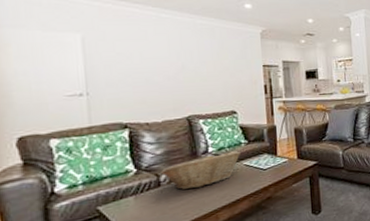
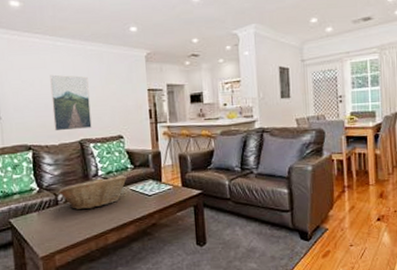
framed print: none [152,47,202,108] -> present [50,74,92,131]

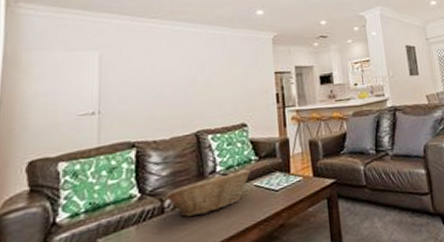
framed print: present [50,74,92,131] -> none [165,60,211,124]

